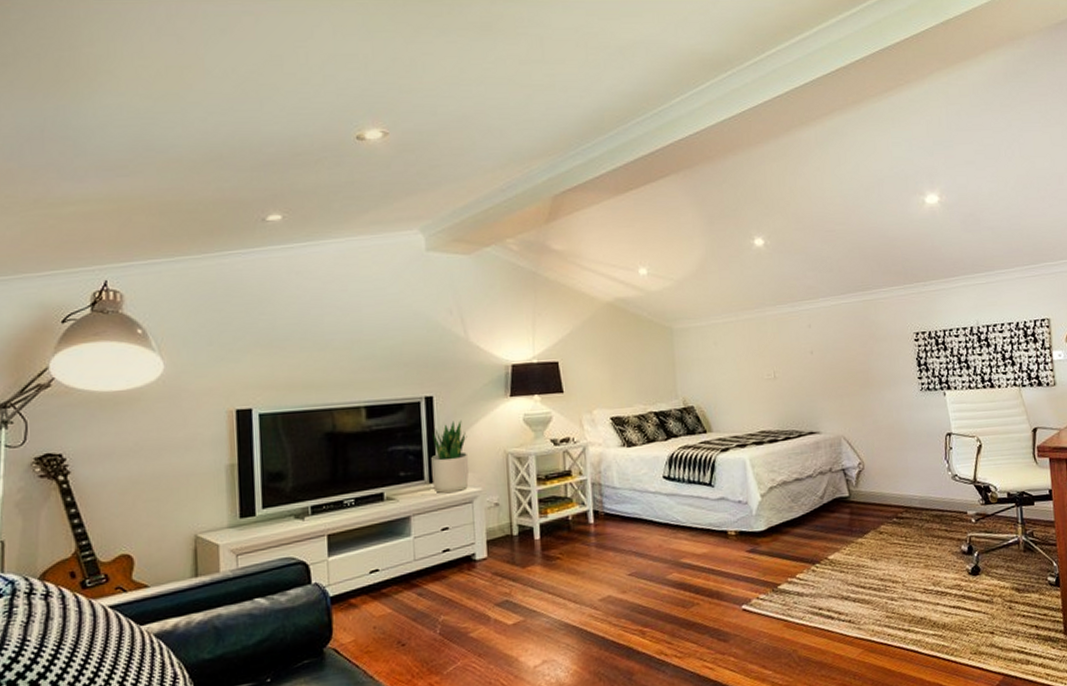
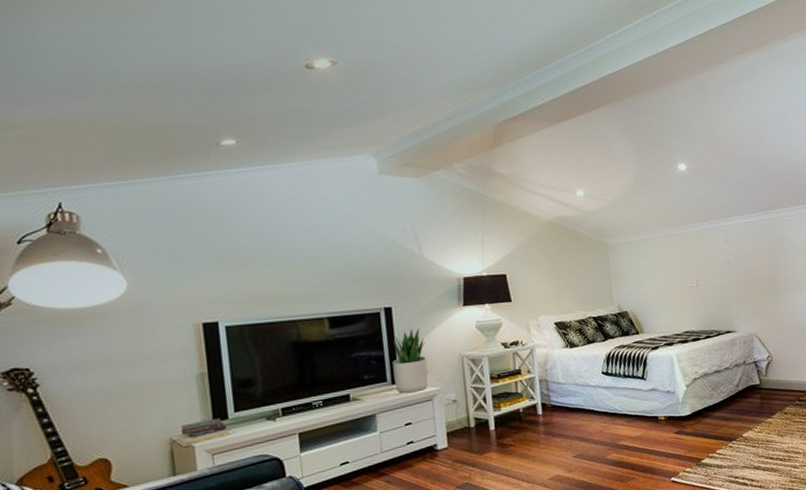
books: none [199,514,257,546] -> present [174,418,231,448]

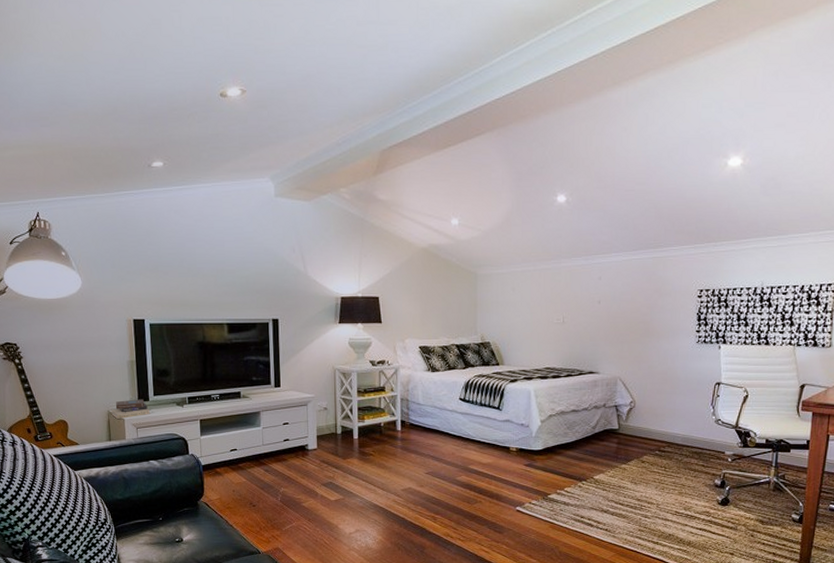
planter: present [393,328,428,393] -> none [276,340,305,397]

